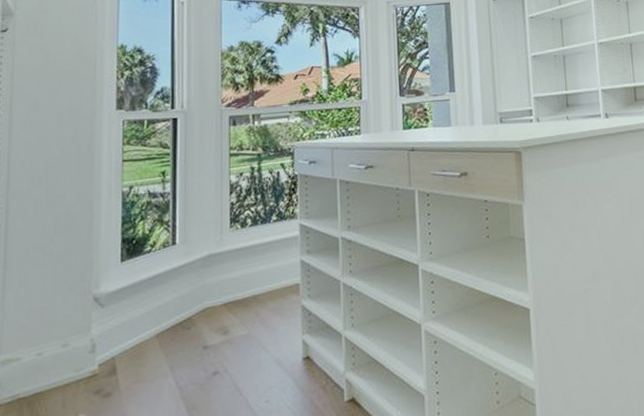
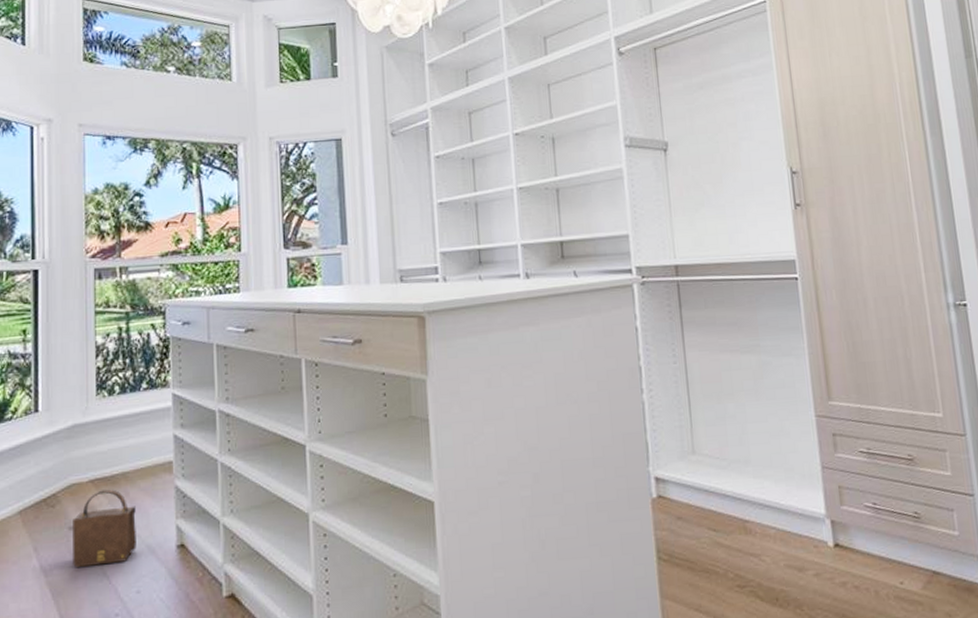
handbag: none [207,311,266,384] -> present [73,489,136,568]

